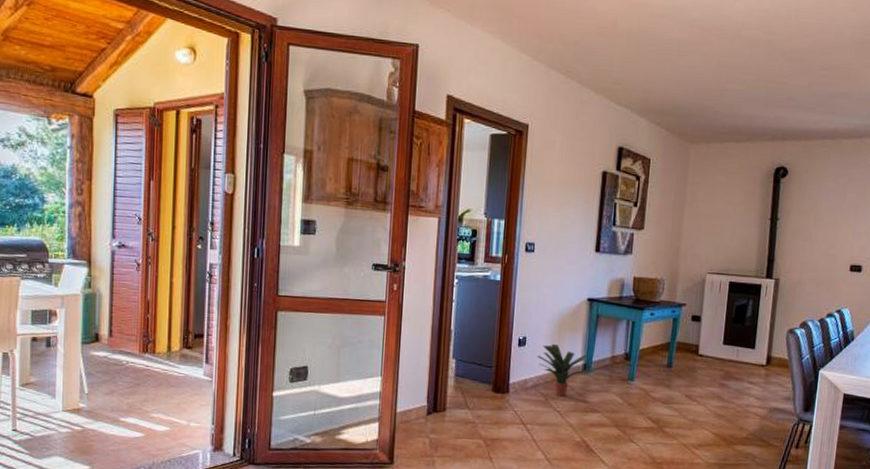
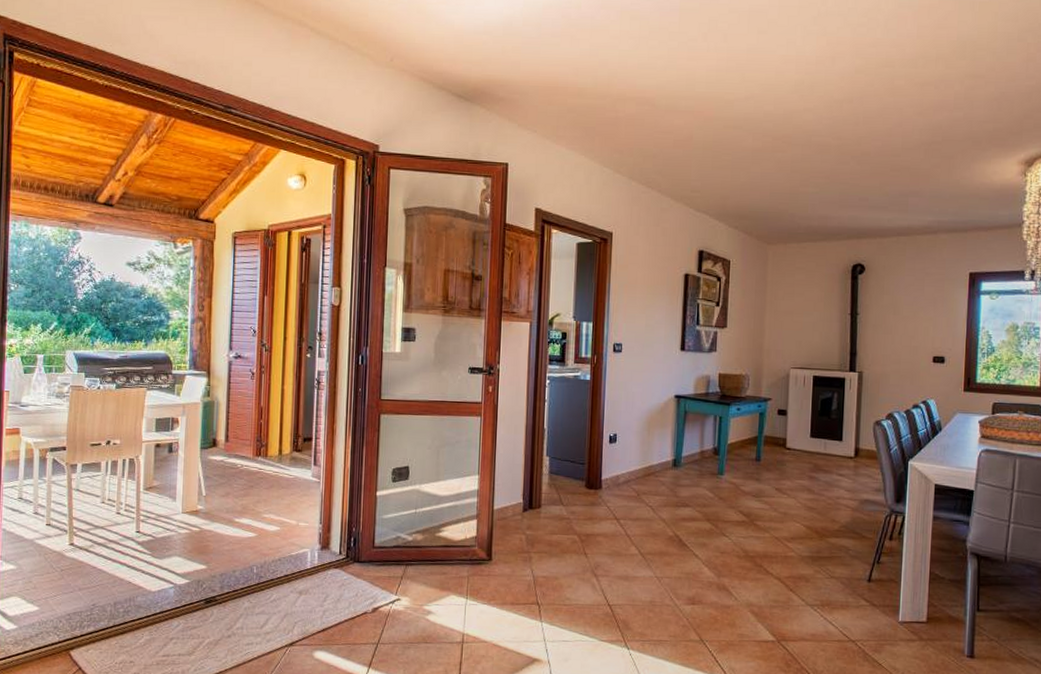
potted plant: present [536,343,589,396] -> none [627,440,679,491]

